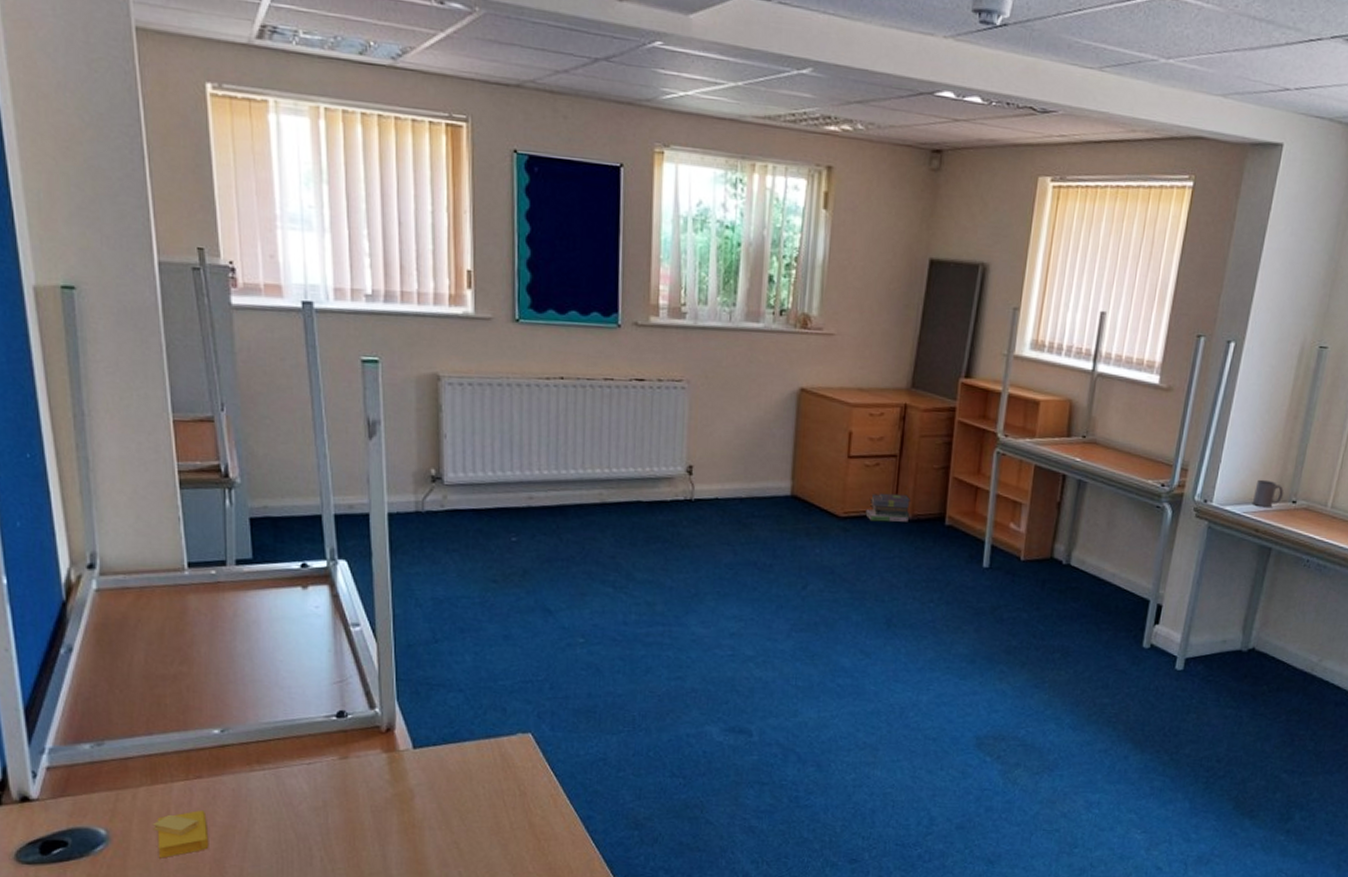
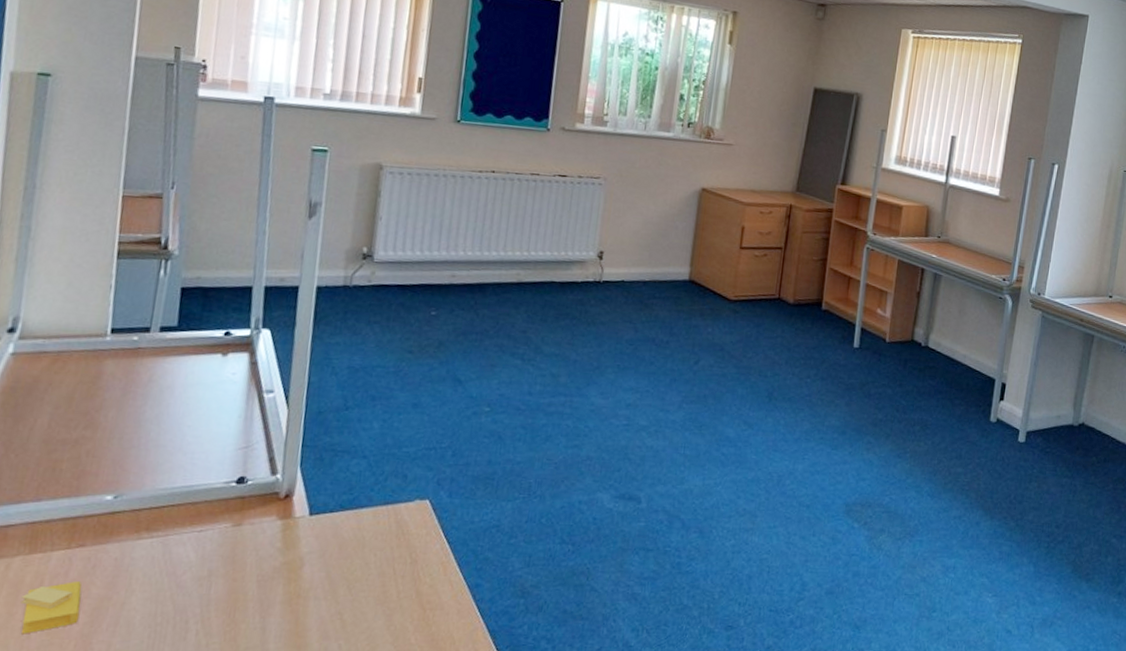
books: present [865,493,910,522] -> none [753,280,792,306]
mug: present [1252,479,1284,508] -> none [1076,277,1102,301]

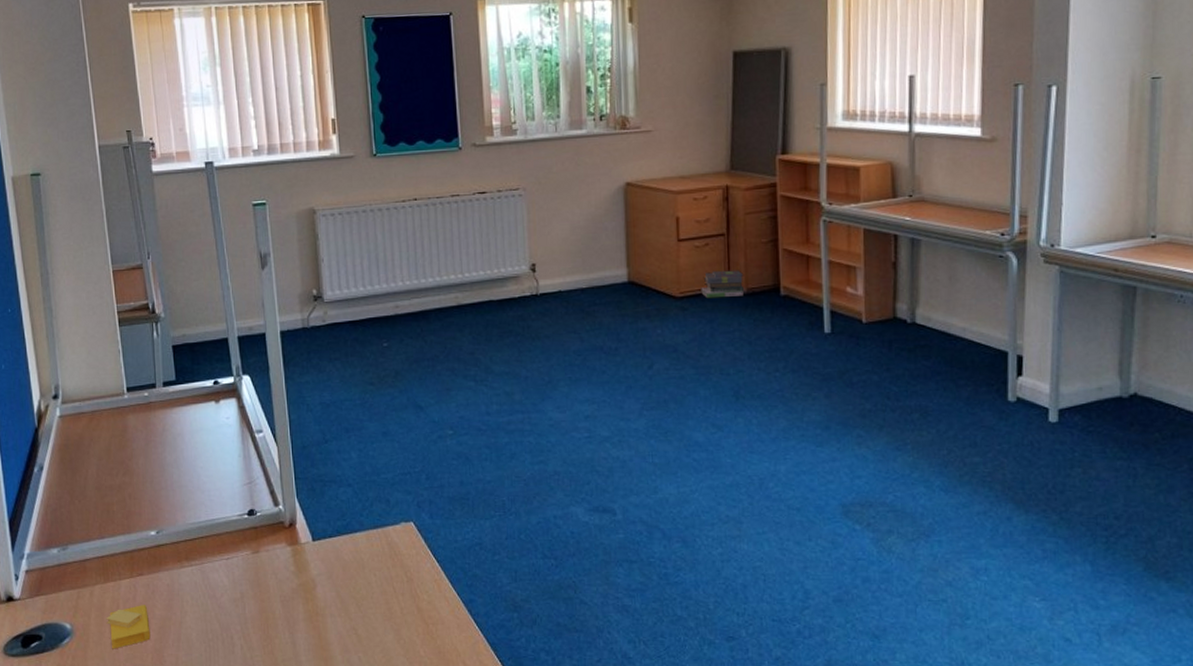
books: none [753,280,792,306] -> present [701,270,744,299]

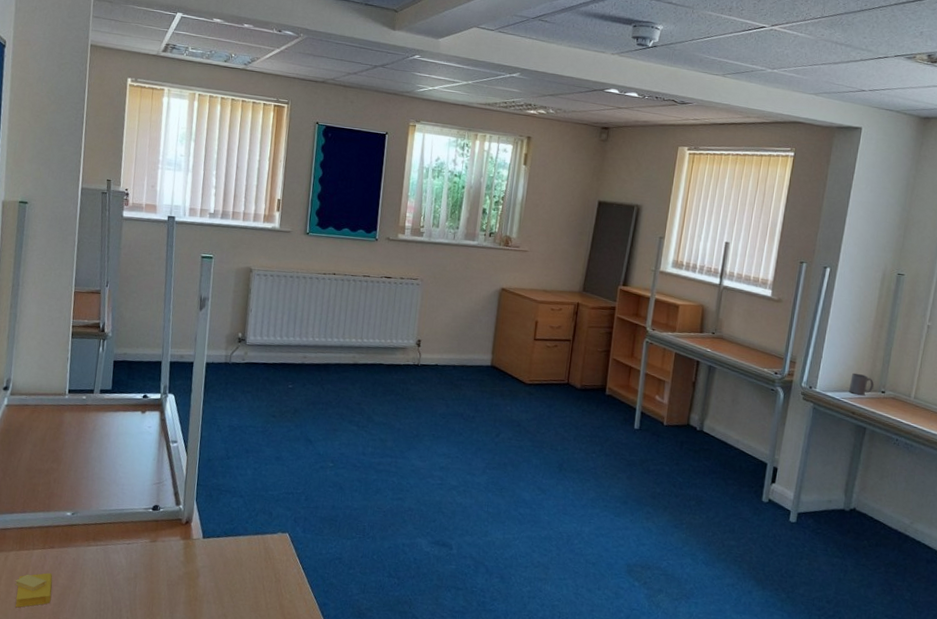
books: present [701,270,744,299] -> none [545,367,580,390]
mug: none [1105,217,1139,246] -> present [848,372,874,396]

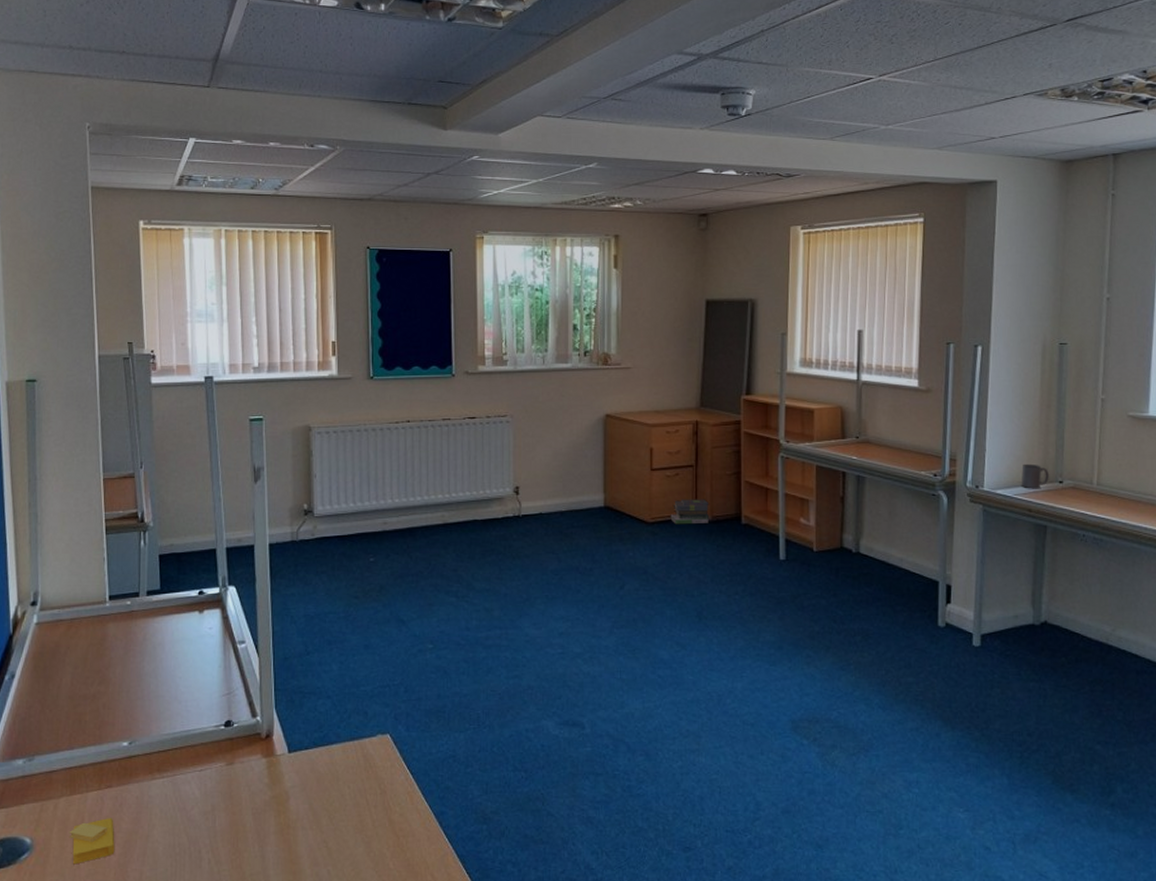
books: none [545,367,580,390] -> present [670,499,709,525]

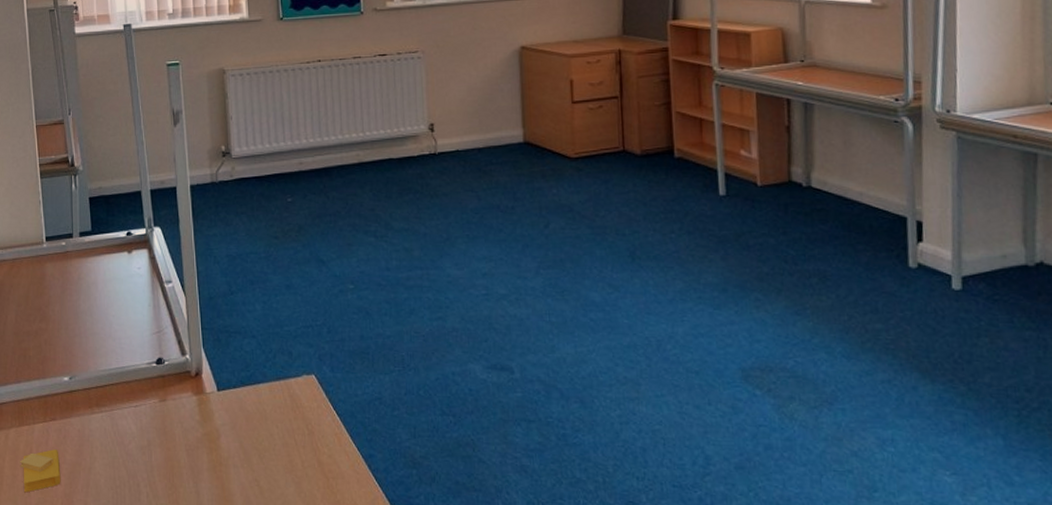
books: present [670,499,709,525] -> none [595,132,638,160]
mug: present [1021,463,1049,489] -> none [1002,83,1037,112]

